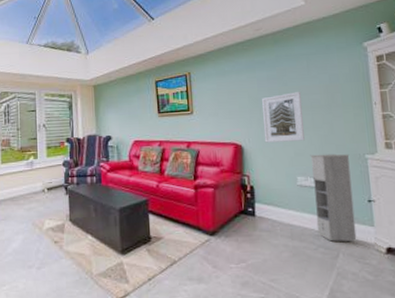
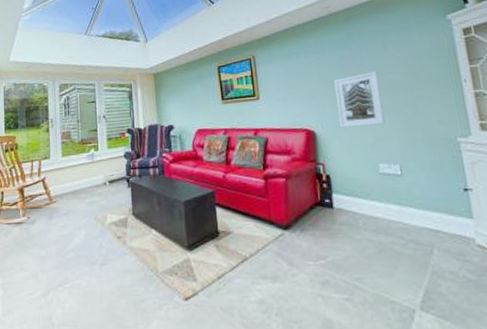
cabinet: present [310,153,357,242] -> none [392,137,453,236]

